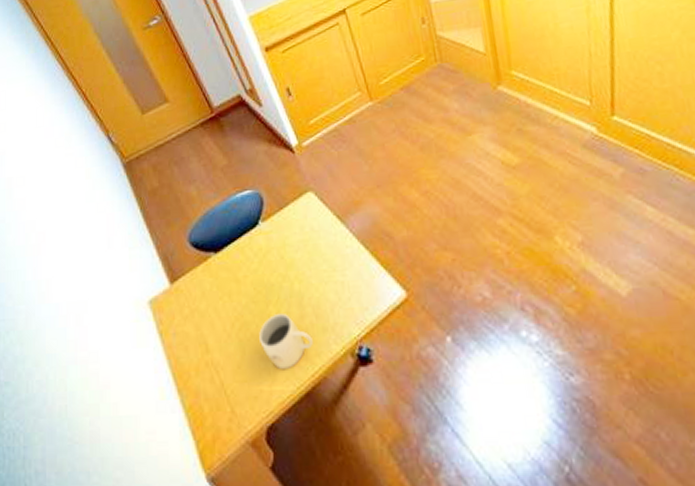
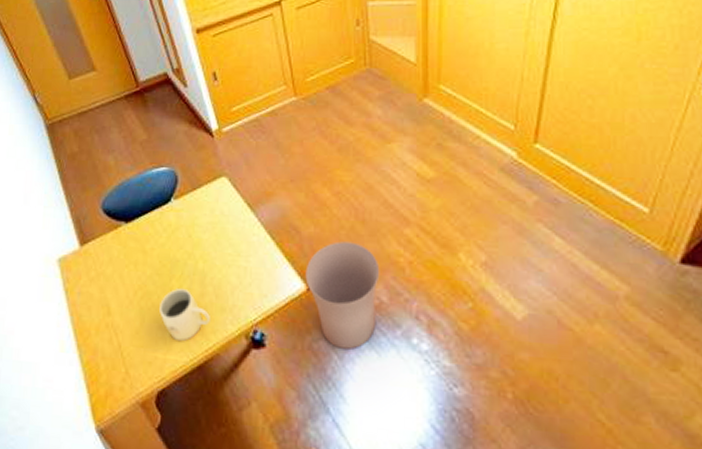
waste bin: none [403,240,483,353] -> present [305,241,380,350]

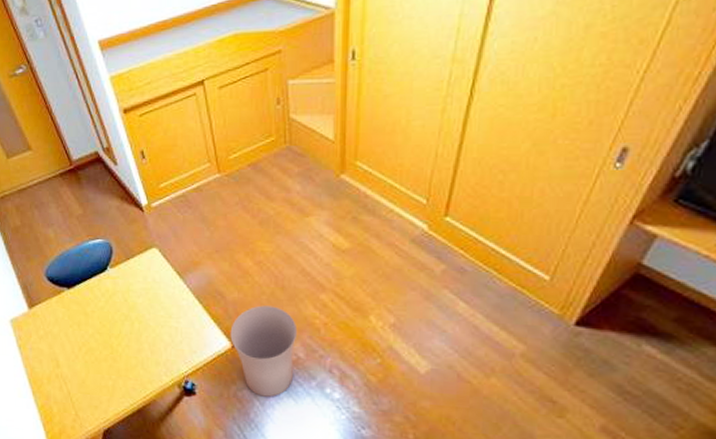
mug: present [159,287,212,342] -> none [102,344,148,390]

